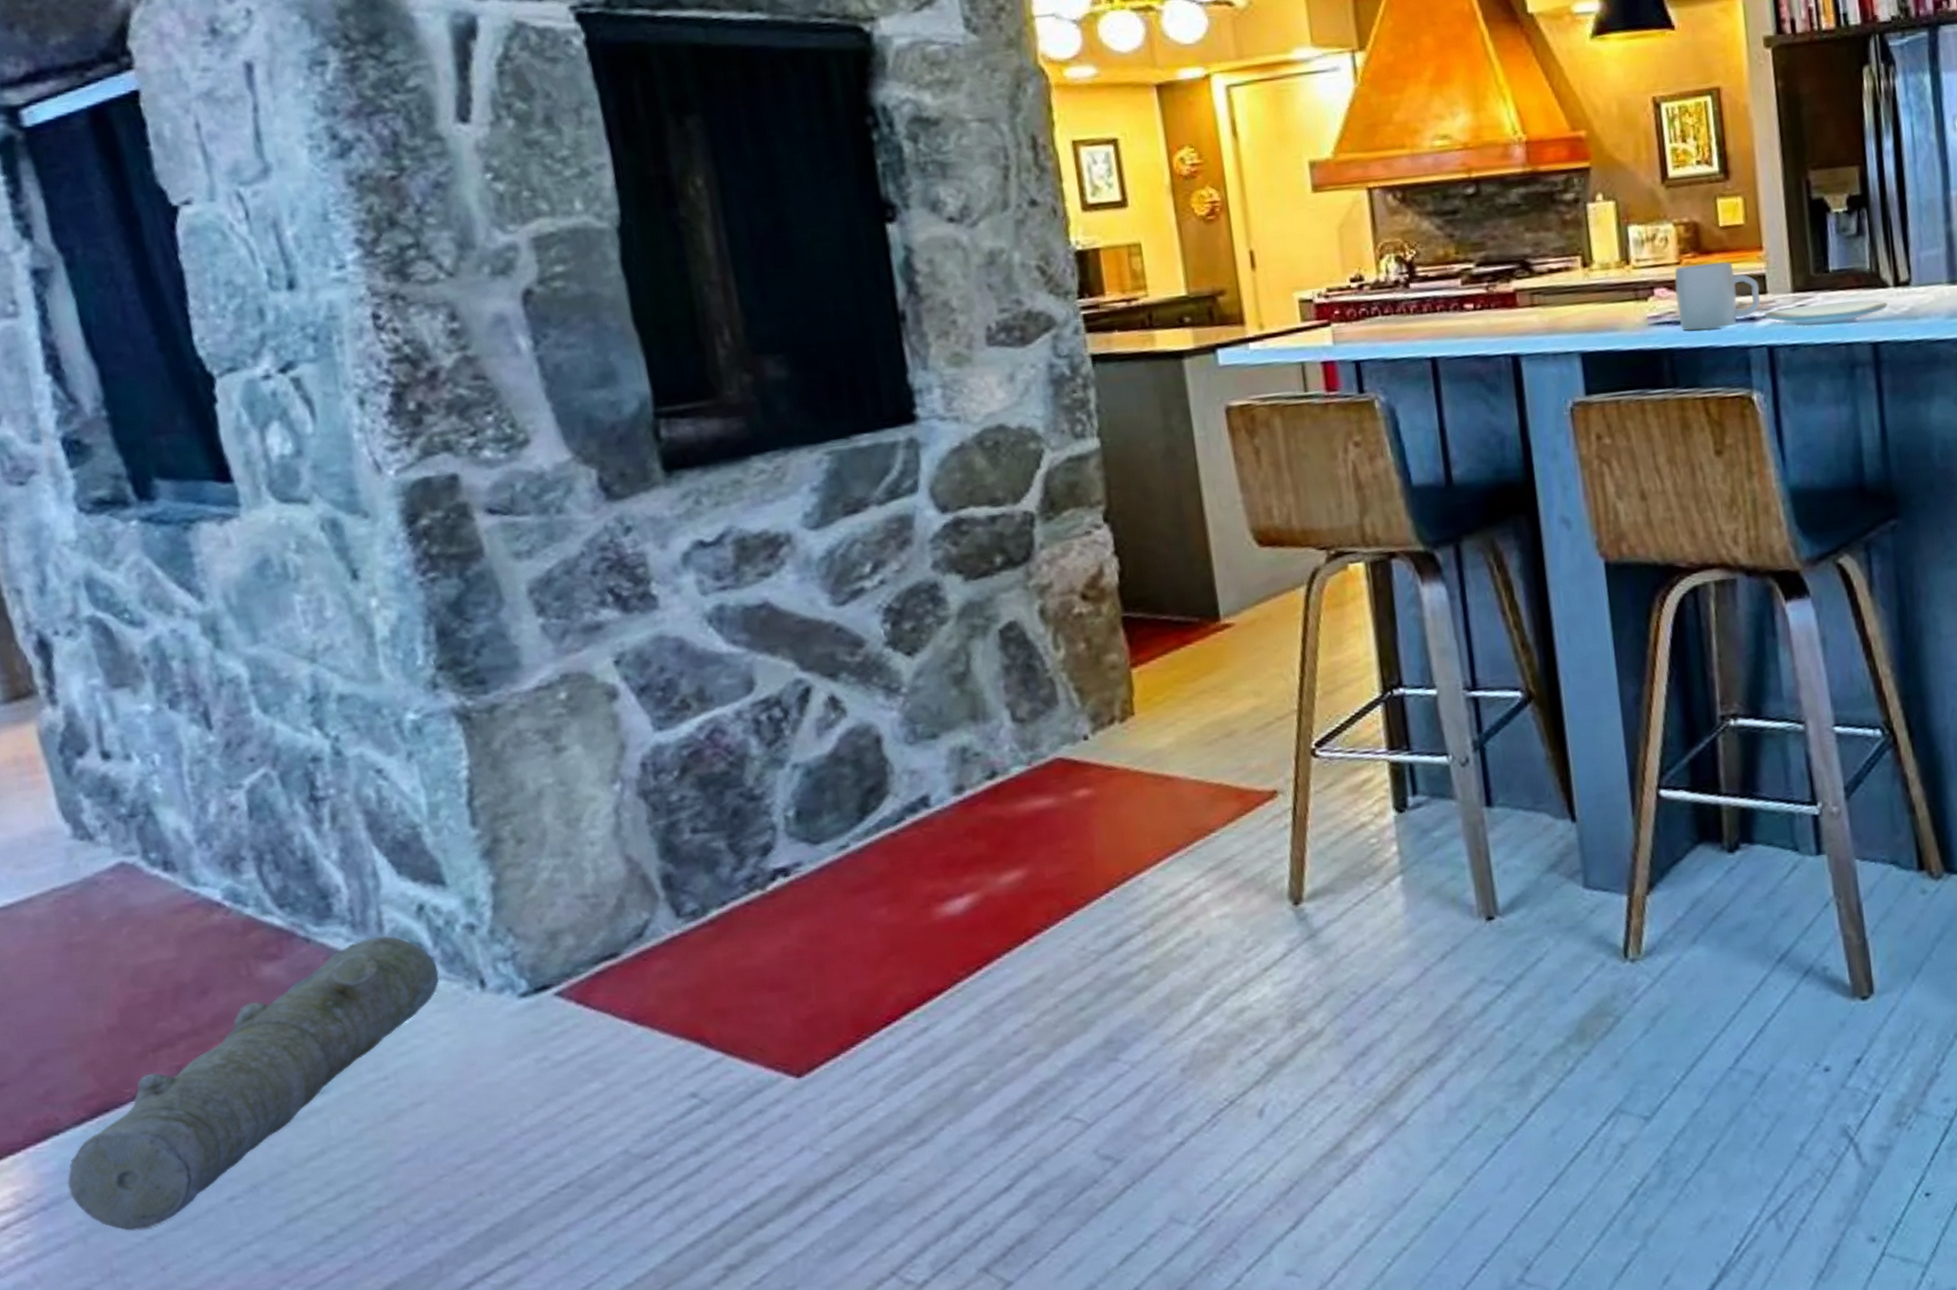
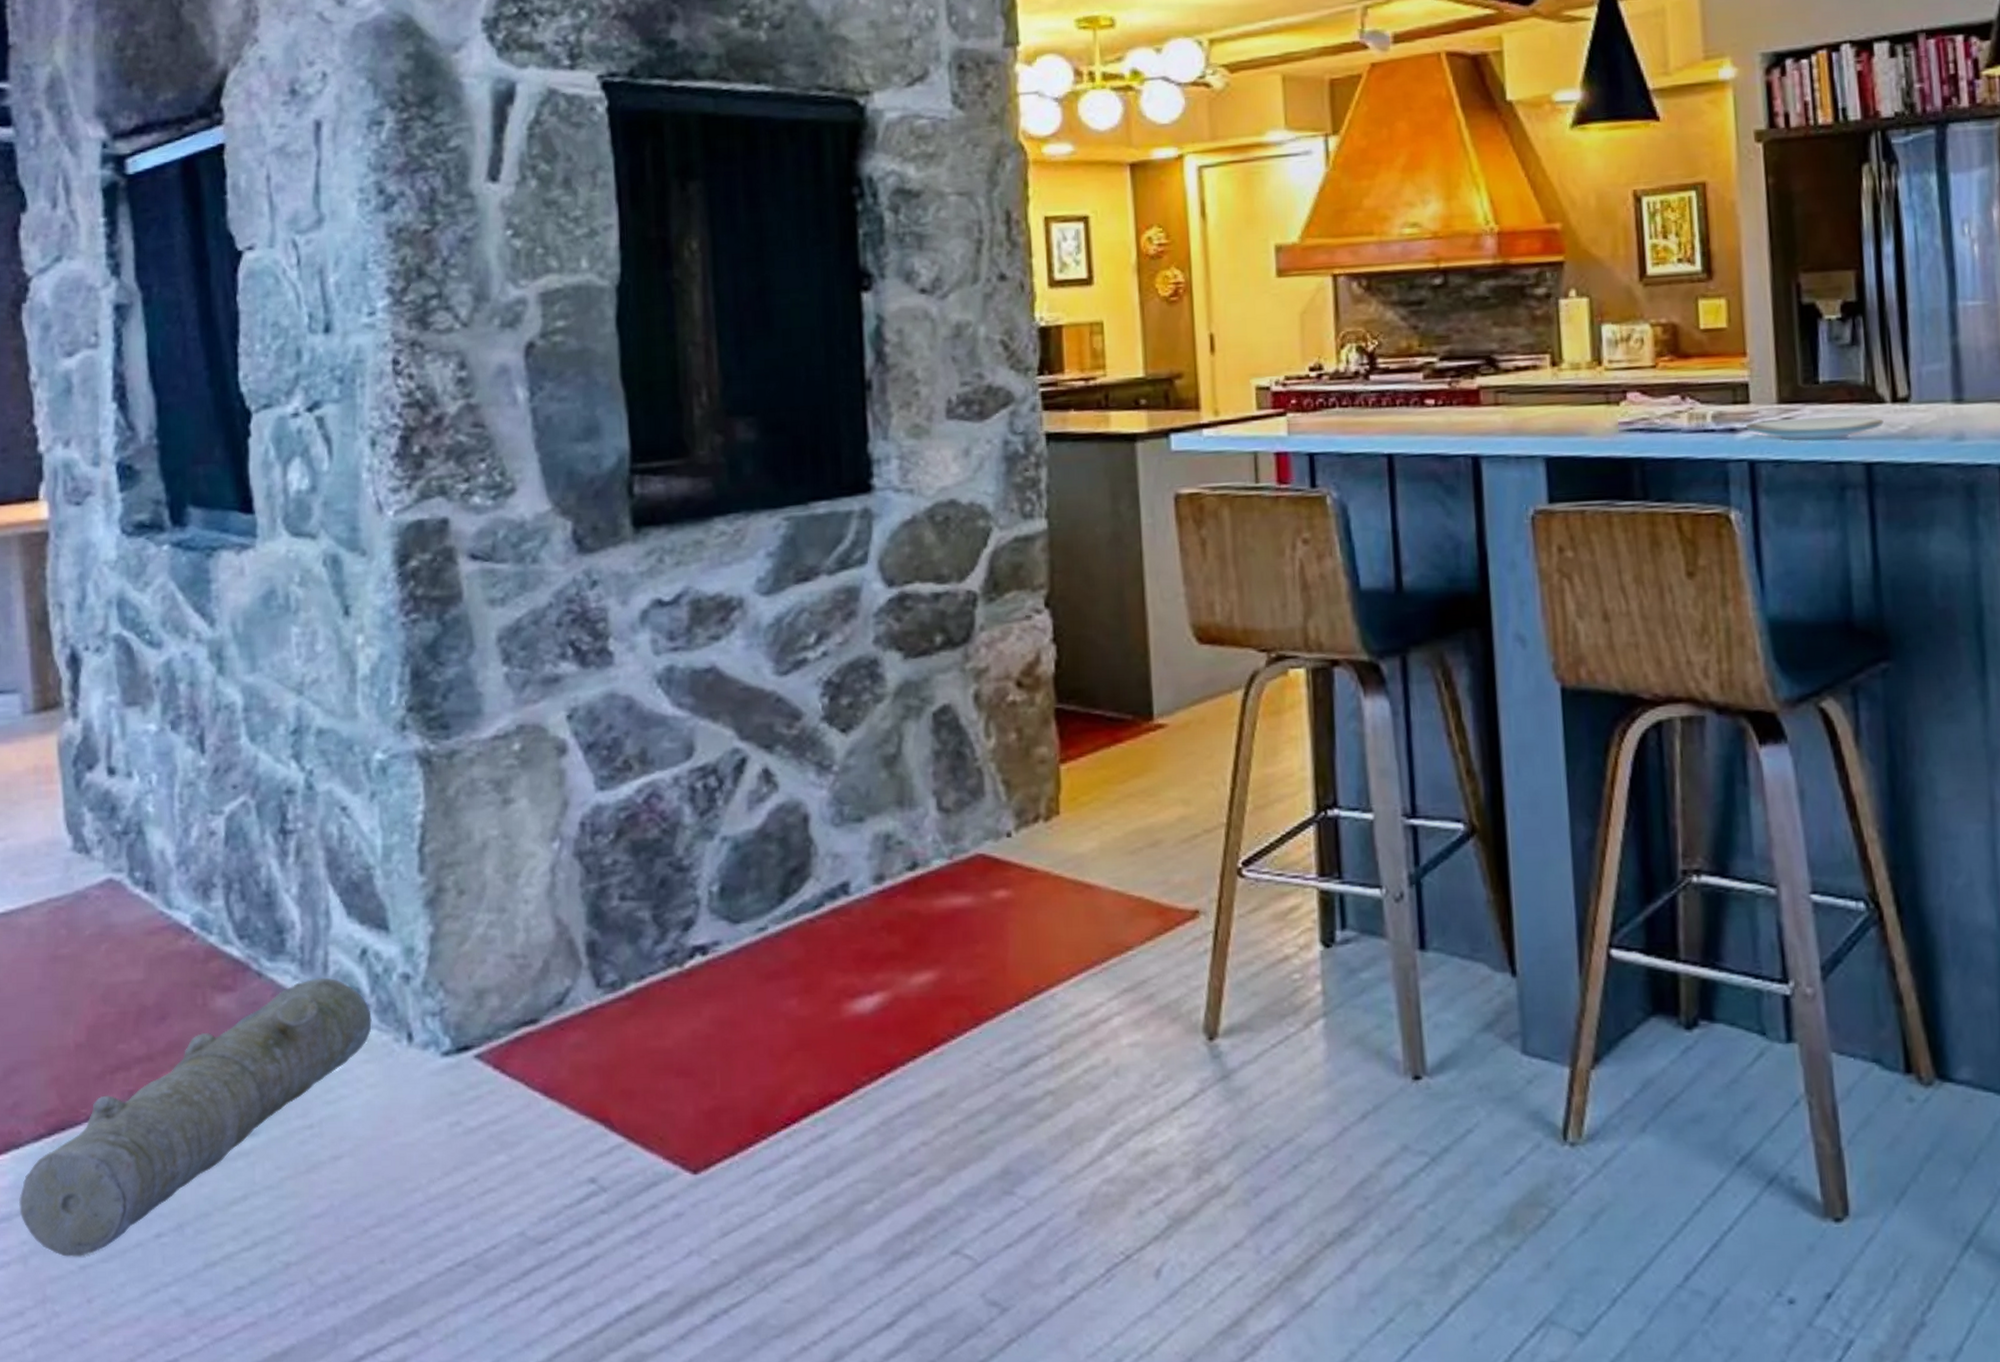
mug: present [1674,261,1761,330] -> none [1649,367,1743,440]

